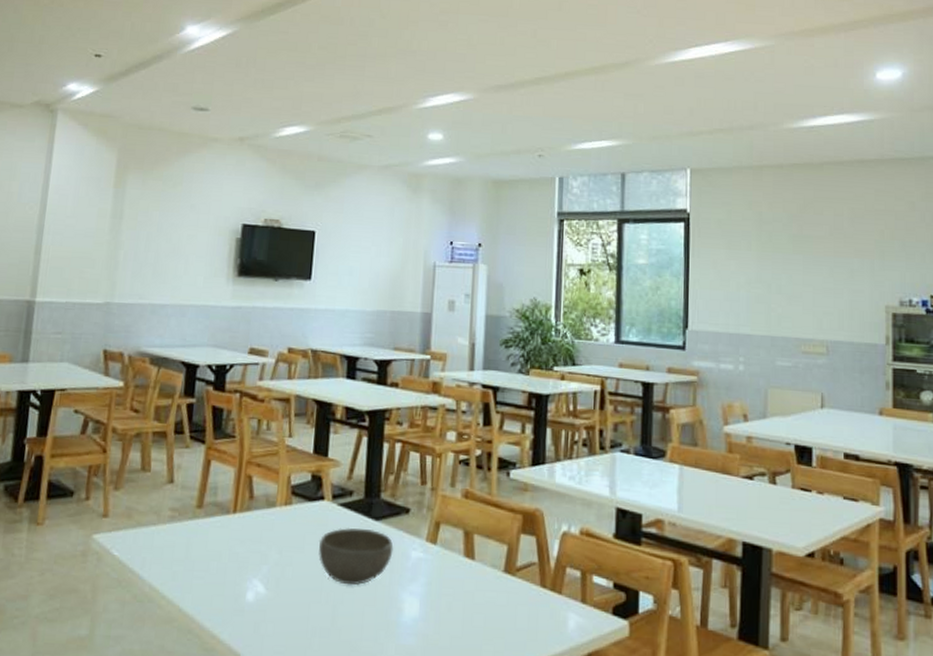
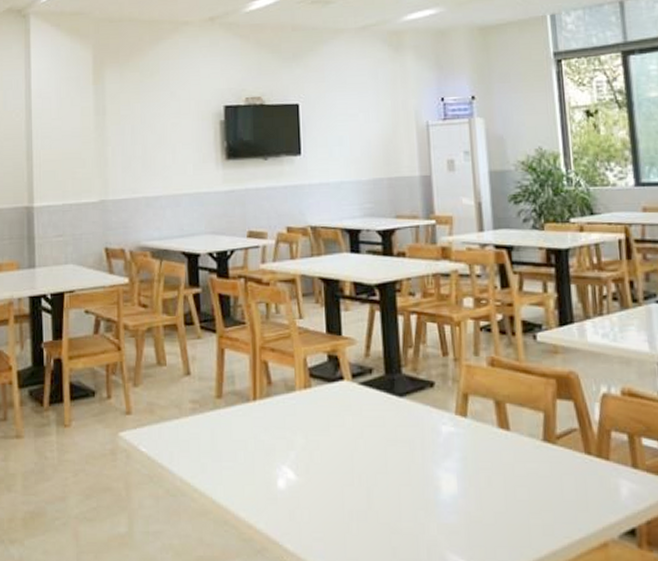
bowl: present [318,528,394,586] -> none [343,407,422,466]

